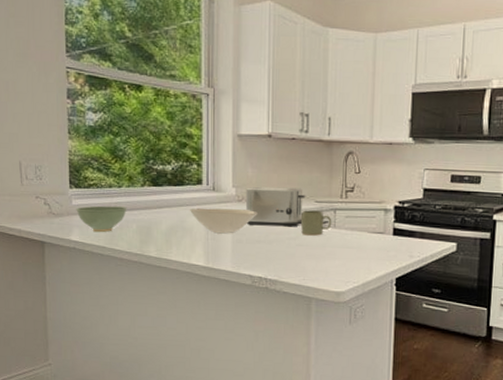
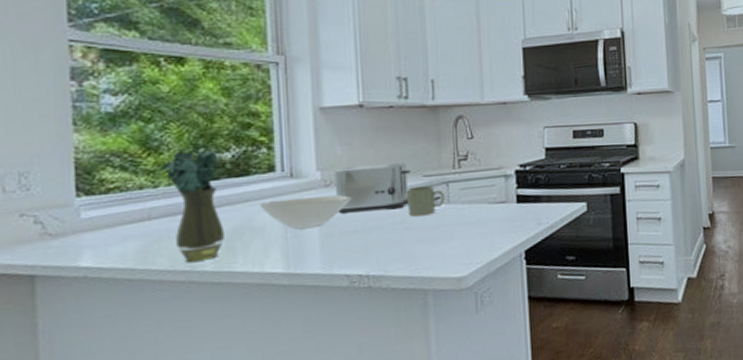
bowl: present [76,205,127,232] -> none [87,211,168,250]
vase: none [124,157,165,248] -> present [162,146,226,262]

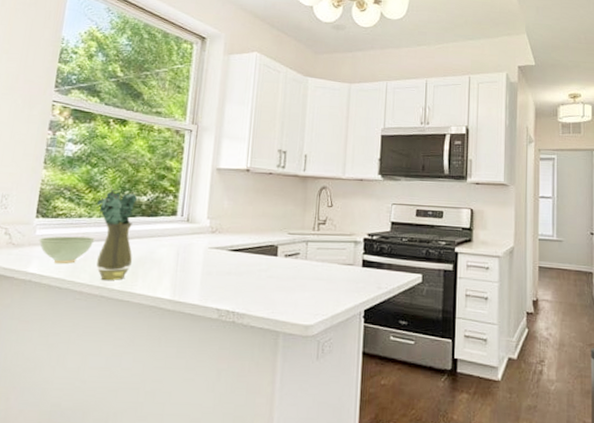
bowl: none [87,211,168,250] -> present [39,236,95,264]
bowl: present [260,195,352,230] -> none [161,239,230,266]
toaster: present [334,162,411,215] -> none [218,218,280,259]
mug: present [406,185,445,218] -> none [272,242,304,268]

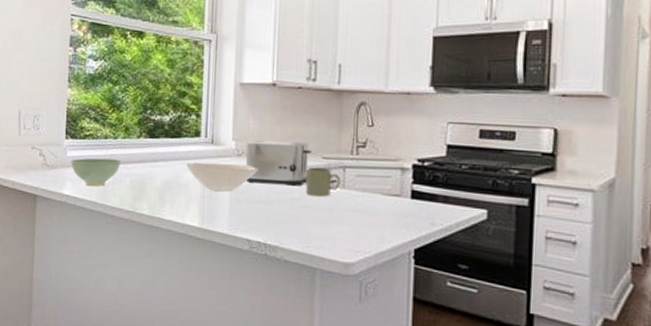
vase: present [96,187,138,280] -> none [121,106,160,205]
bowl: none [161,239,230,266] -> present [186,162,258,192]
toaster: none [218,218,280,259] -> present [245,139,312,186]
mug: none [272,242,304,268] -> present [305,167,341,198]

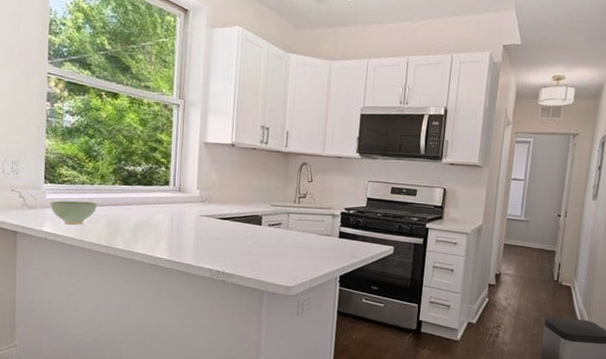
bowl: present [186,162,258,192] -> none [157,206,219,231]
toaster: present [245,139,312,186] -> none [208,189,263,227]
mug: present [305,167,341,198] -> none [257,212,286,236]

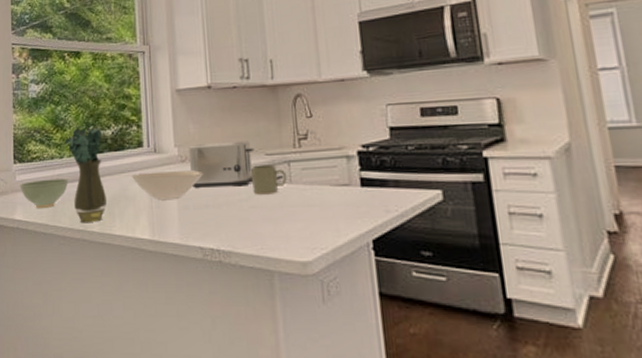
vase: none [97,157,134,241] -> present [65,124,108,222]
bowl: none [157,206,219,231] -> present [132,170,203,201]
toaster: none [208,189,263,227] -> present [188,140,255,189]
mug: none [257,212,286,236] -> present [251,164,287,196]

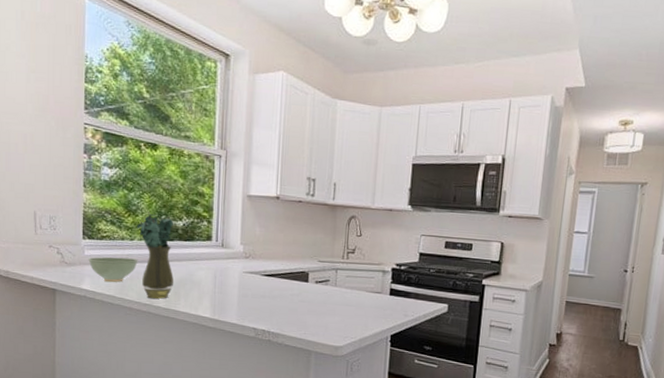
bowl: present [132,170,203,201] -> none [199,262,263,288]
toaster: present [188,140,255,189] -> none [252,244,310,284]
mug: present [251,164,287,196] -> none [303,268,333,294]

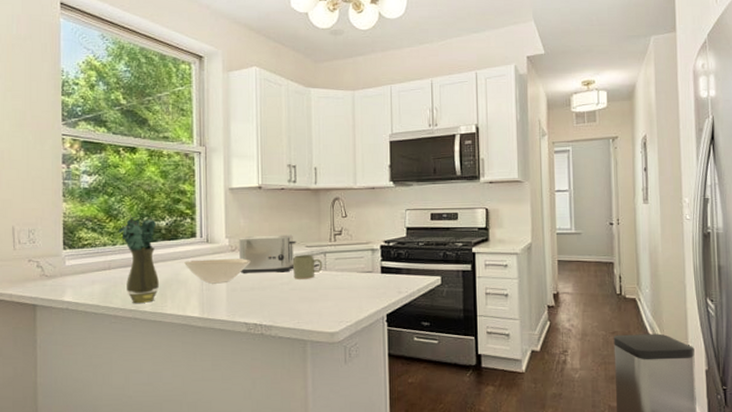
bowl: present [88,257,138,282] -> none [69,264,122,291]
bowl: none [199,262,263,288] -> present [184,259,251,284]
toaster: none [252,244,310,284] -> present [238,234,297,275]
mug: none [303,268,333,294] -> present [292,255,323,281]

